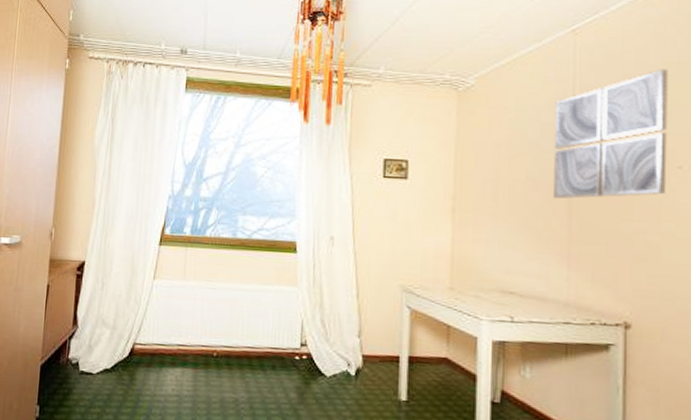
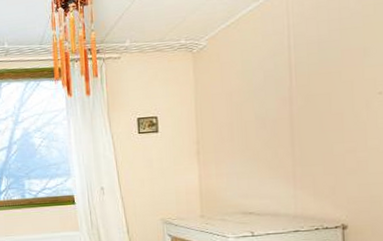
wall art: present [554,69,668,200] -> none [275,11,370,133]

